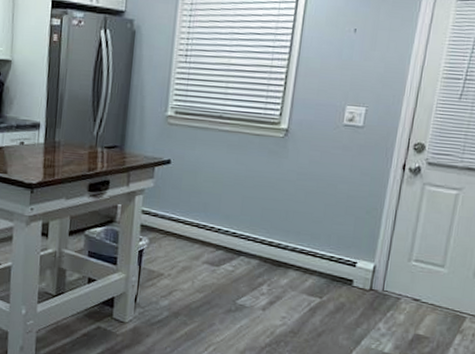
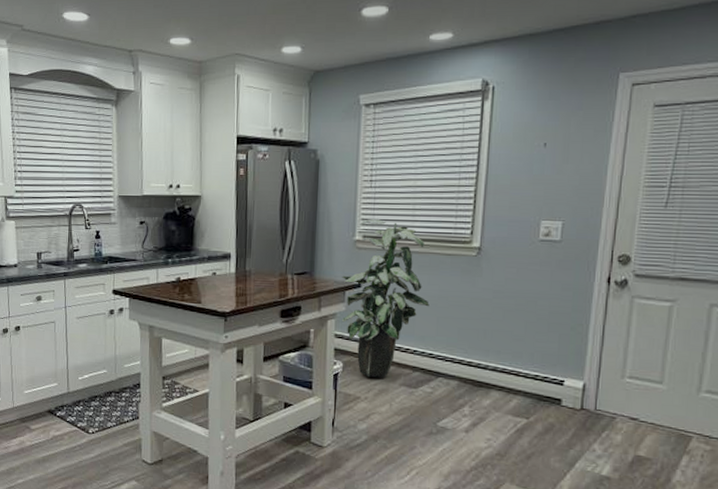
indoor plant: none [150,95,236,256] -> present [342,219,429,378]

